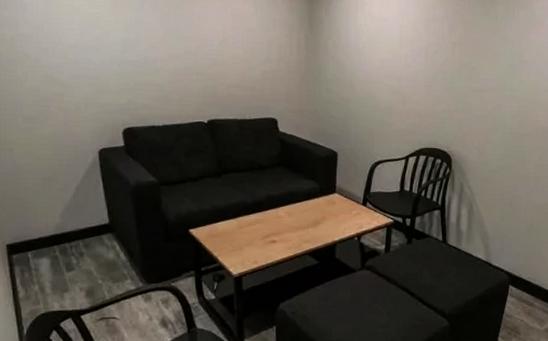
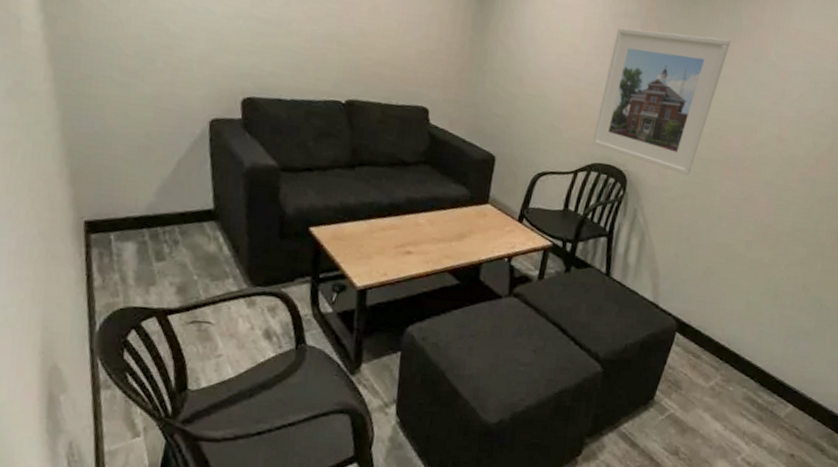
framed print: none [418,29,527,150] -> present [592,27,731,176]

